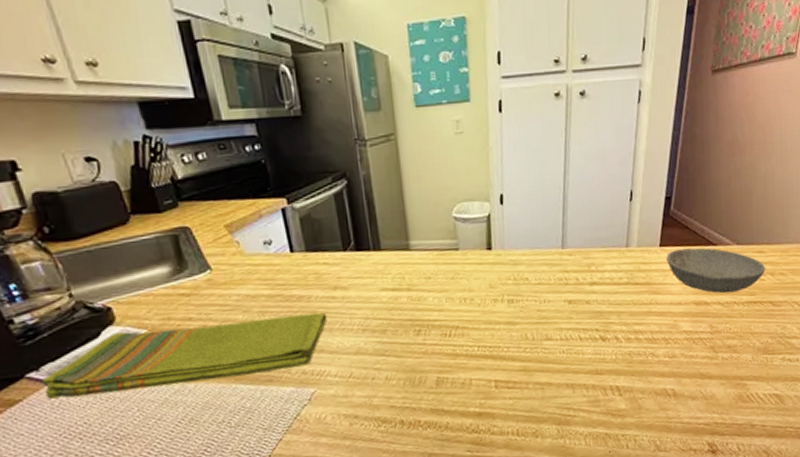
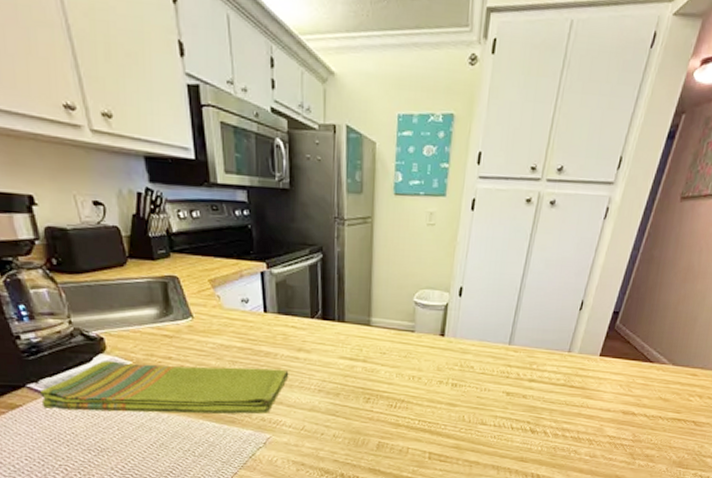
bowl: present [666,247,765,294] -> none [604,361,695,408]

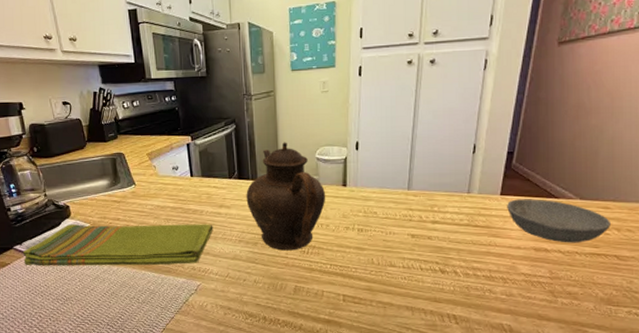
teapot: none [330,280,421,404] -> present [246,142,326,251]
bowl: none [604,361,695,408] -> present [507,199,610,243]

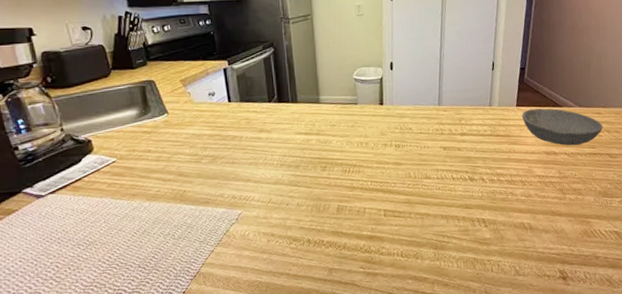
dish towel: present [23,224,213,266] -> none [35,149,254,210]
teapot: present [246,142,326,251] -> none [286,64,365,172]

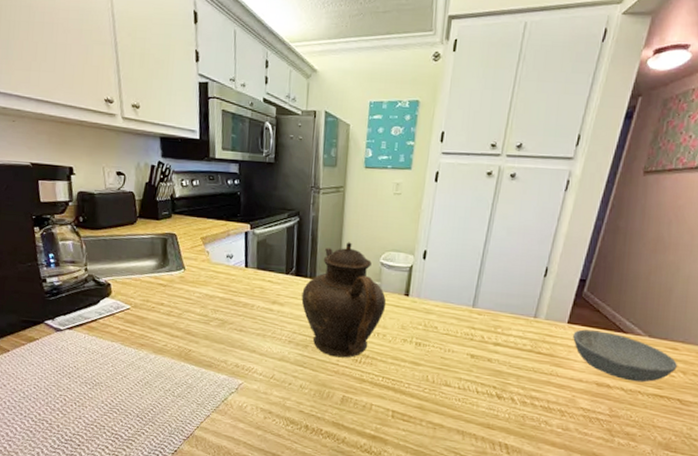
teapot: none [286,64,365,172] -> present [301,242,387,358]

